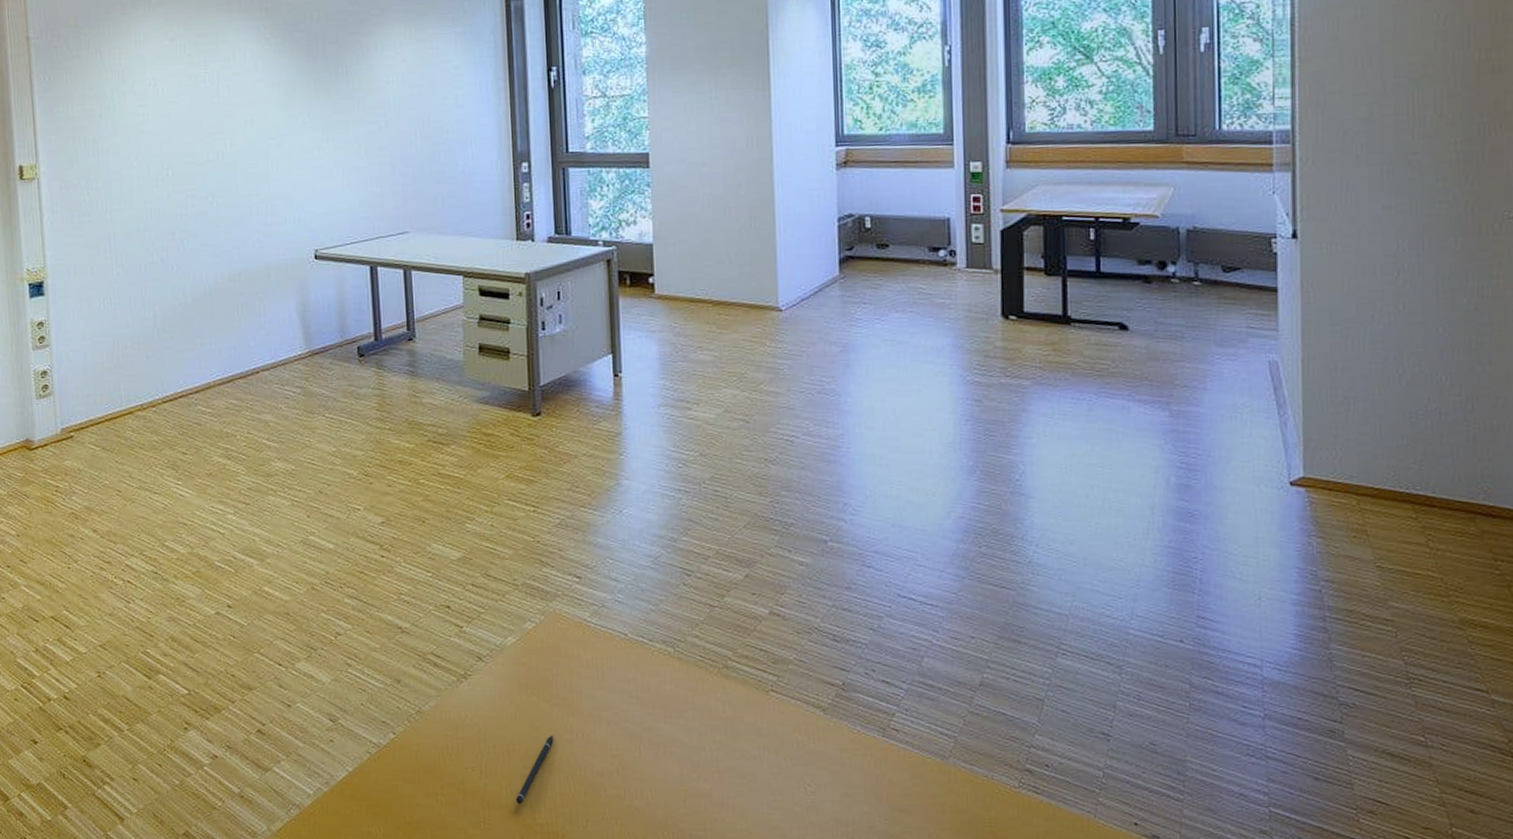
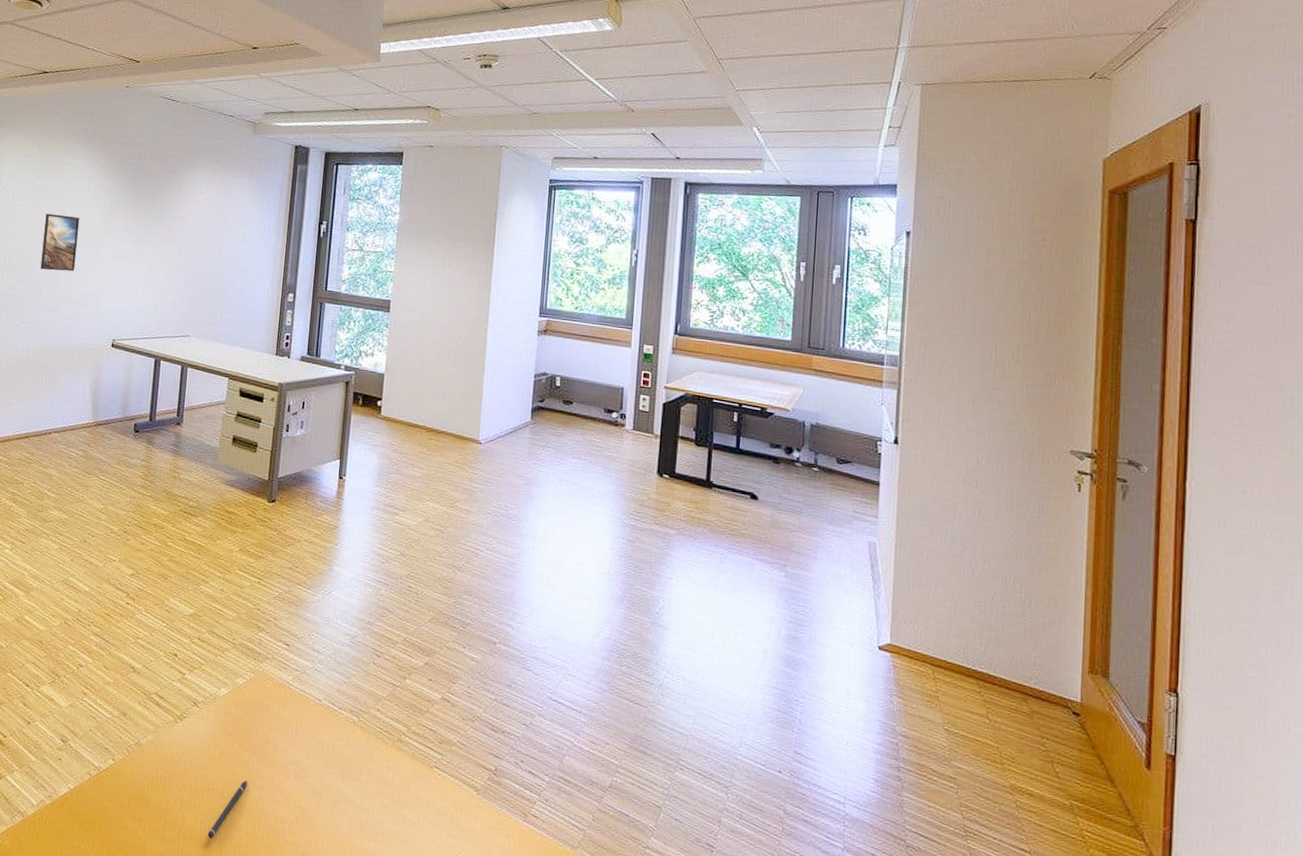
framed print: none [208,106,255,178] -> present [40,213,80,272]

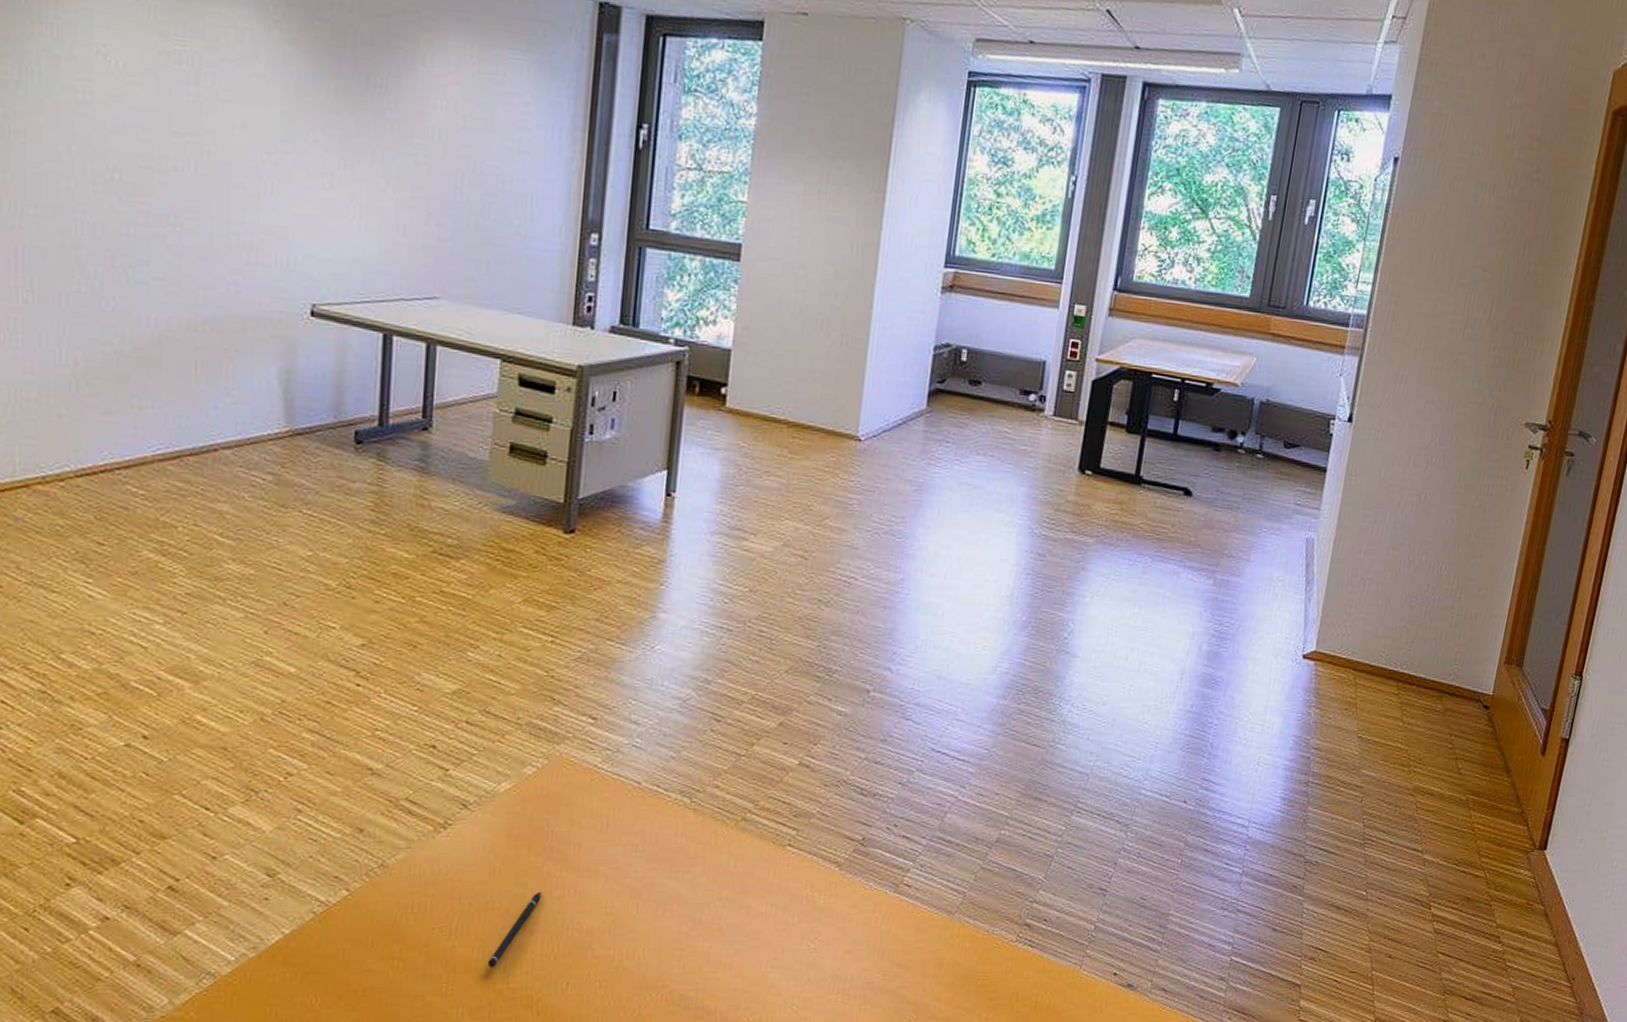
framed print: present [40,213,80,272] -> none [178,98,243,196]

